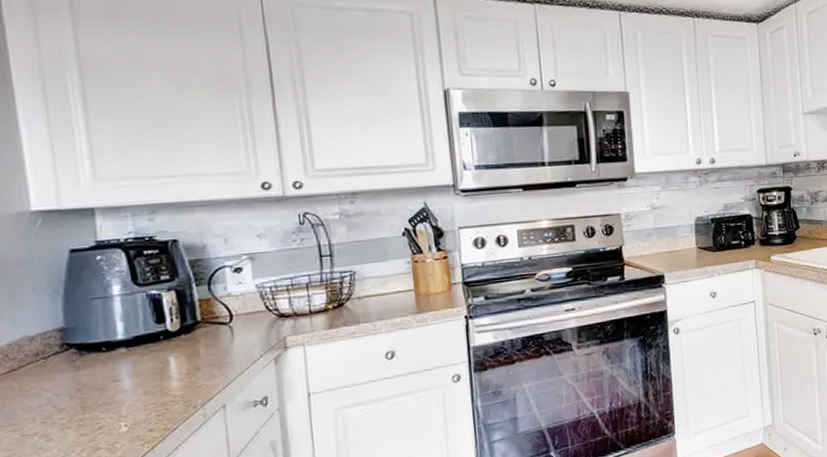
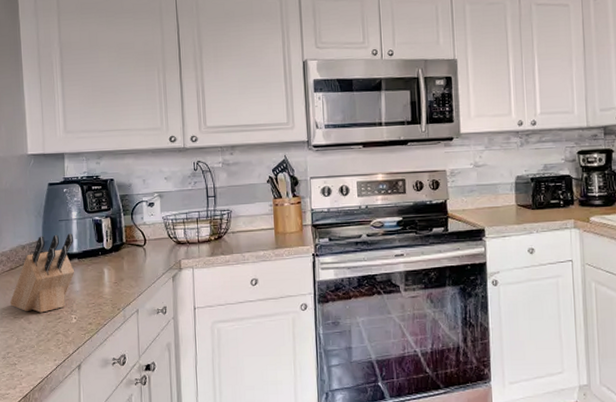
knife block: none [11,314,122,426] -> present [9,233,75,313]

